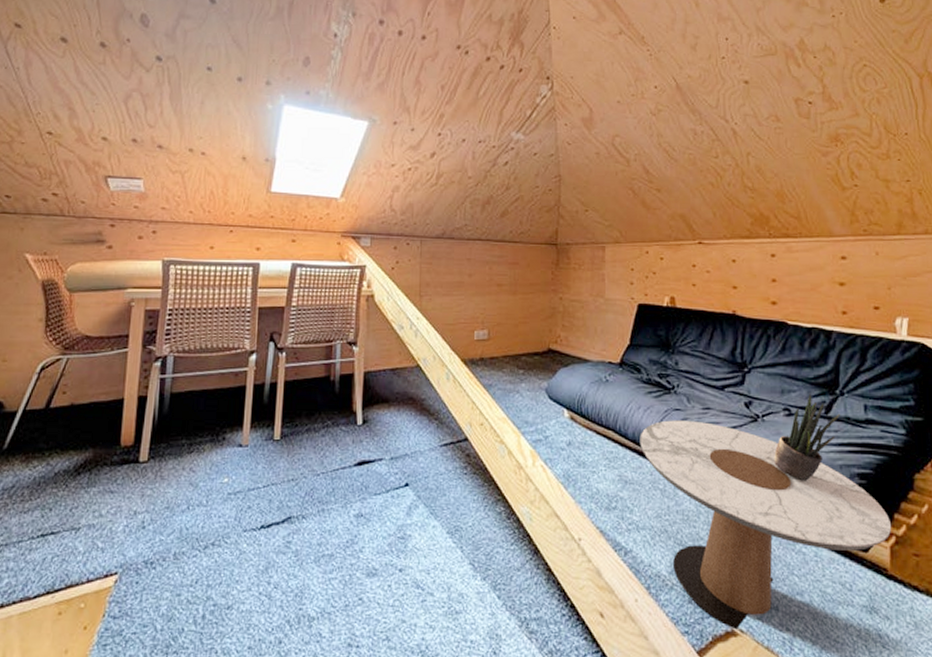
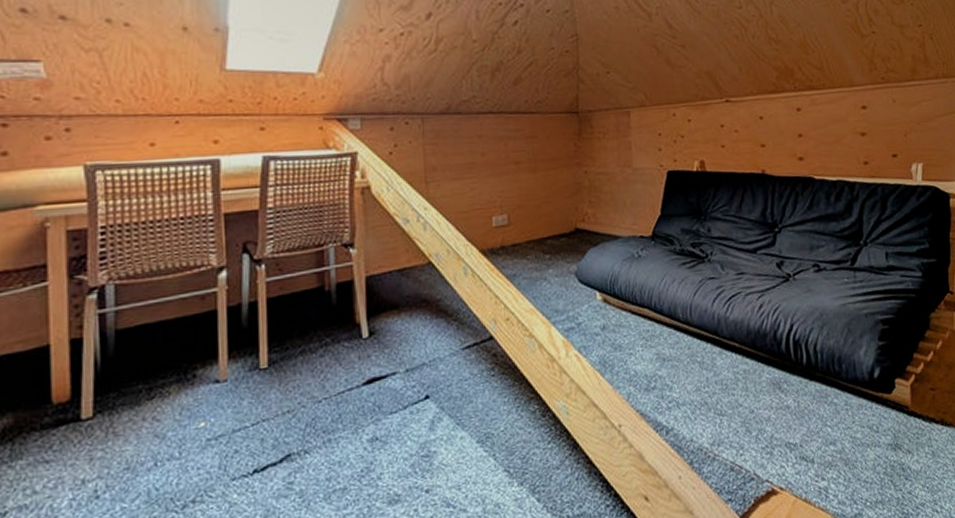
side table: present [640,420,891,630] -> none [675,287,911,489]
potted plant: present [774,393,840,481] -> none [806,246,864,335]

